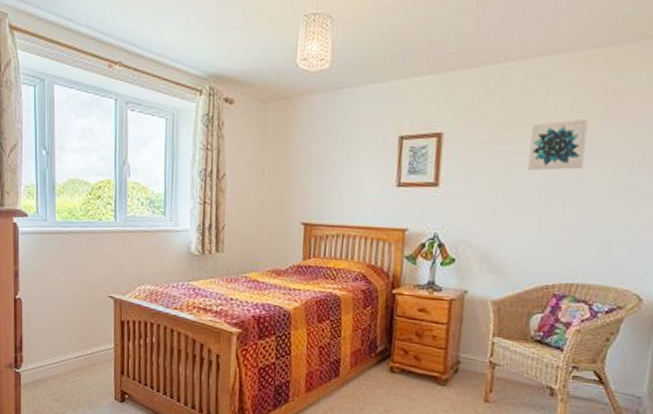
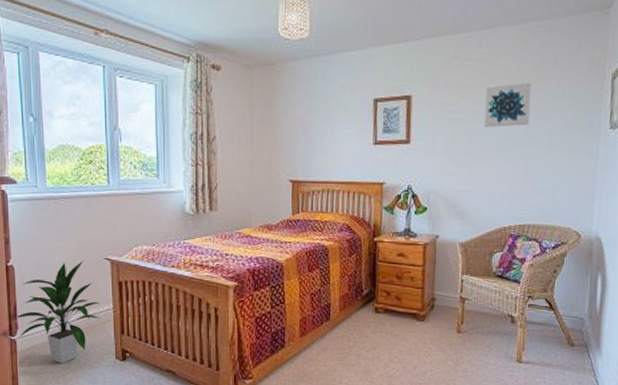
indoor plant: none [21,297,102,400] -> present [15,261,101,363]

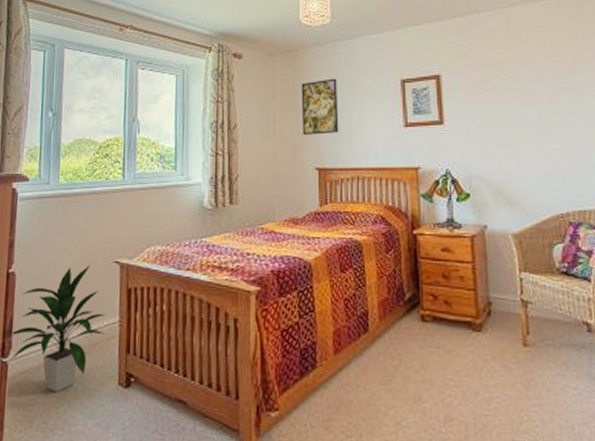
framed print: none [278,94,313,149] -> present [301,78,339,135]
wall art: present [484,83,532,127] -> none [520,57,572,104]

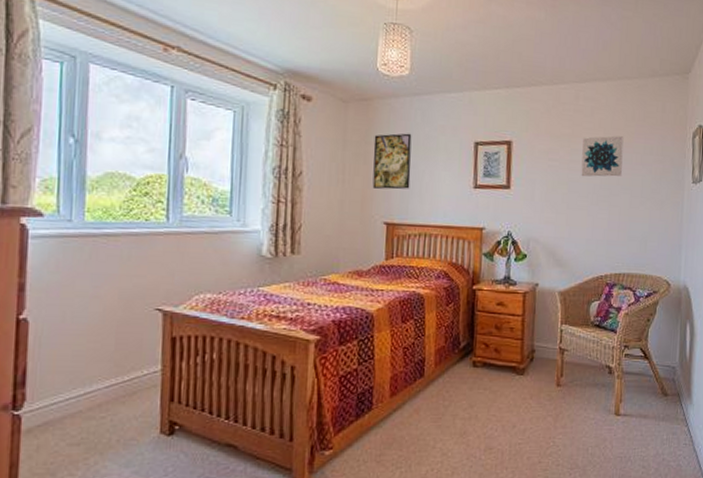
indoor plant: present [10,265,105,392] -> none [23,312,144,443]
wall art: none [520,57,572,104] -> present [581,136,624,177]

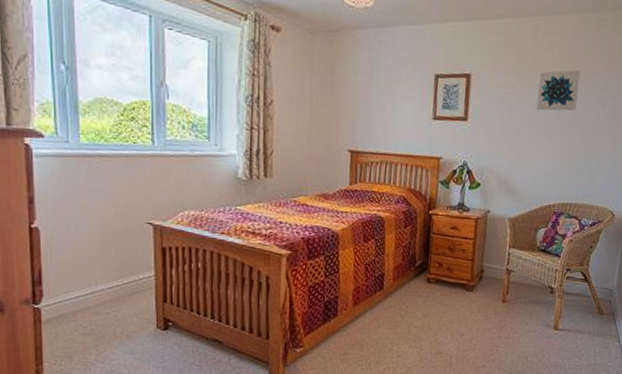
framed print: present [372,133,412,190] -> none [338,64,375,119]

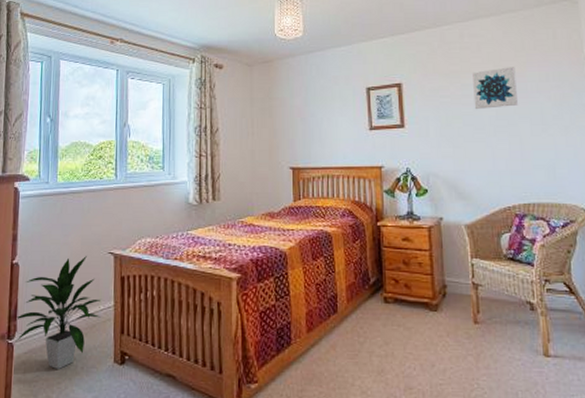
indoor plant: none [40,225,141,333] -> present [15,256,101,369]

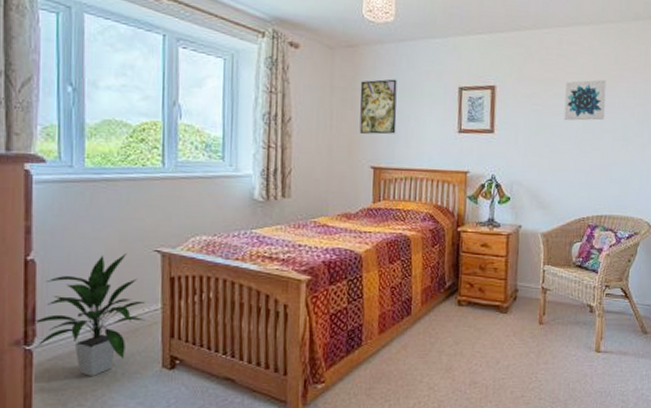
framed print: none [276,86,311,138] -> present [359,79,397,135]

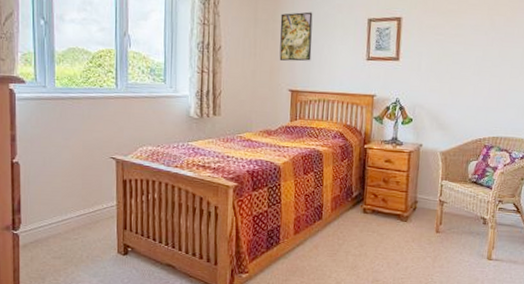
indoor plant: present [33,254,146,376] -> none [19,159,104,257]
wall art: present [564,79,607,121] -> none [464,11,507,49]

